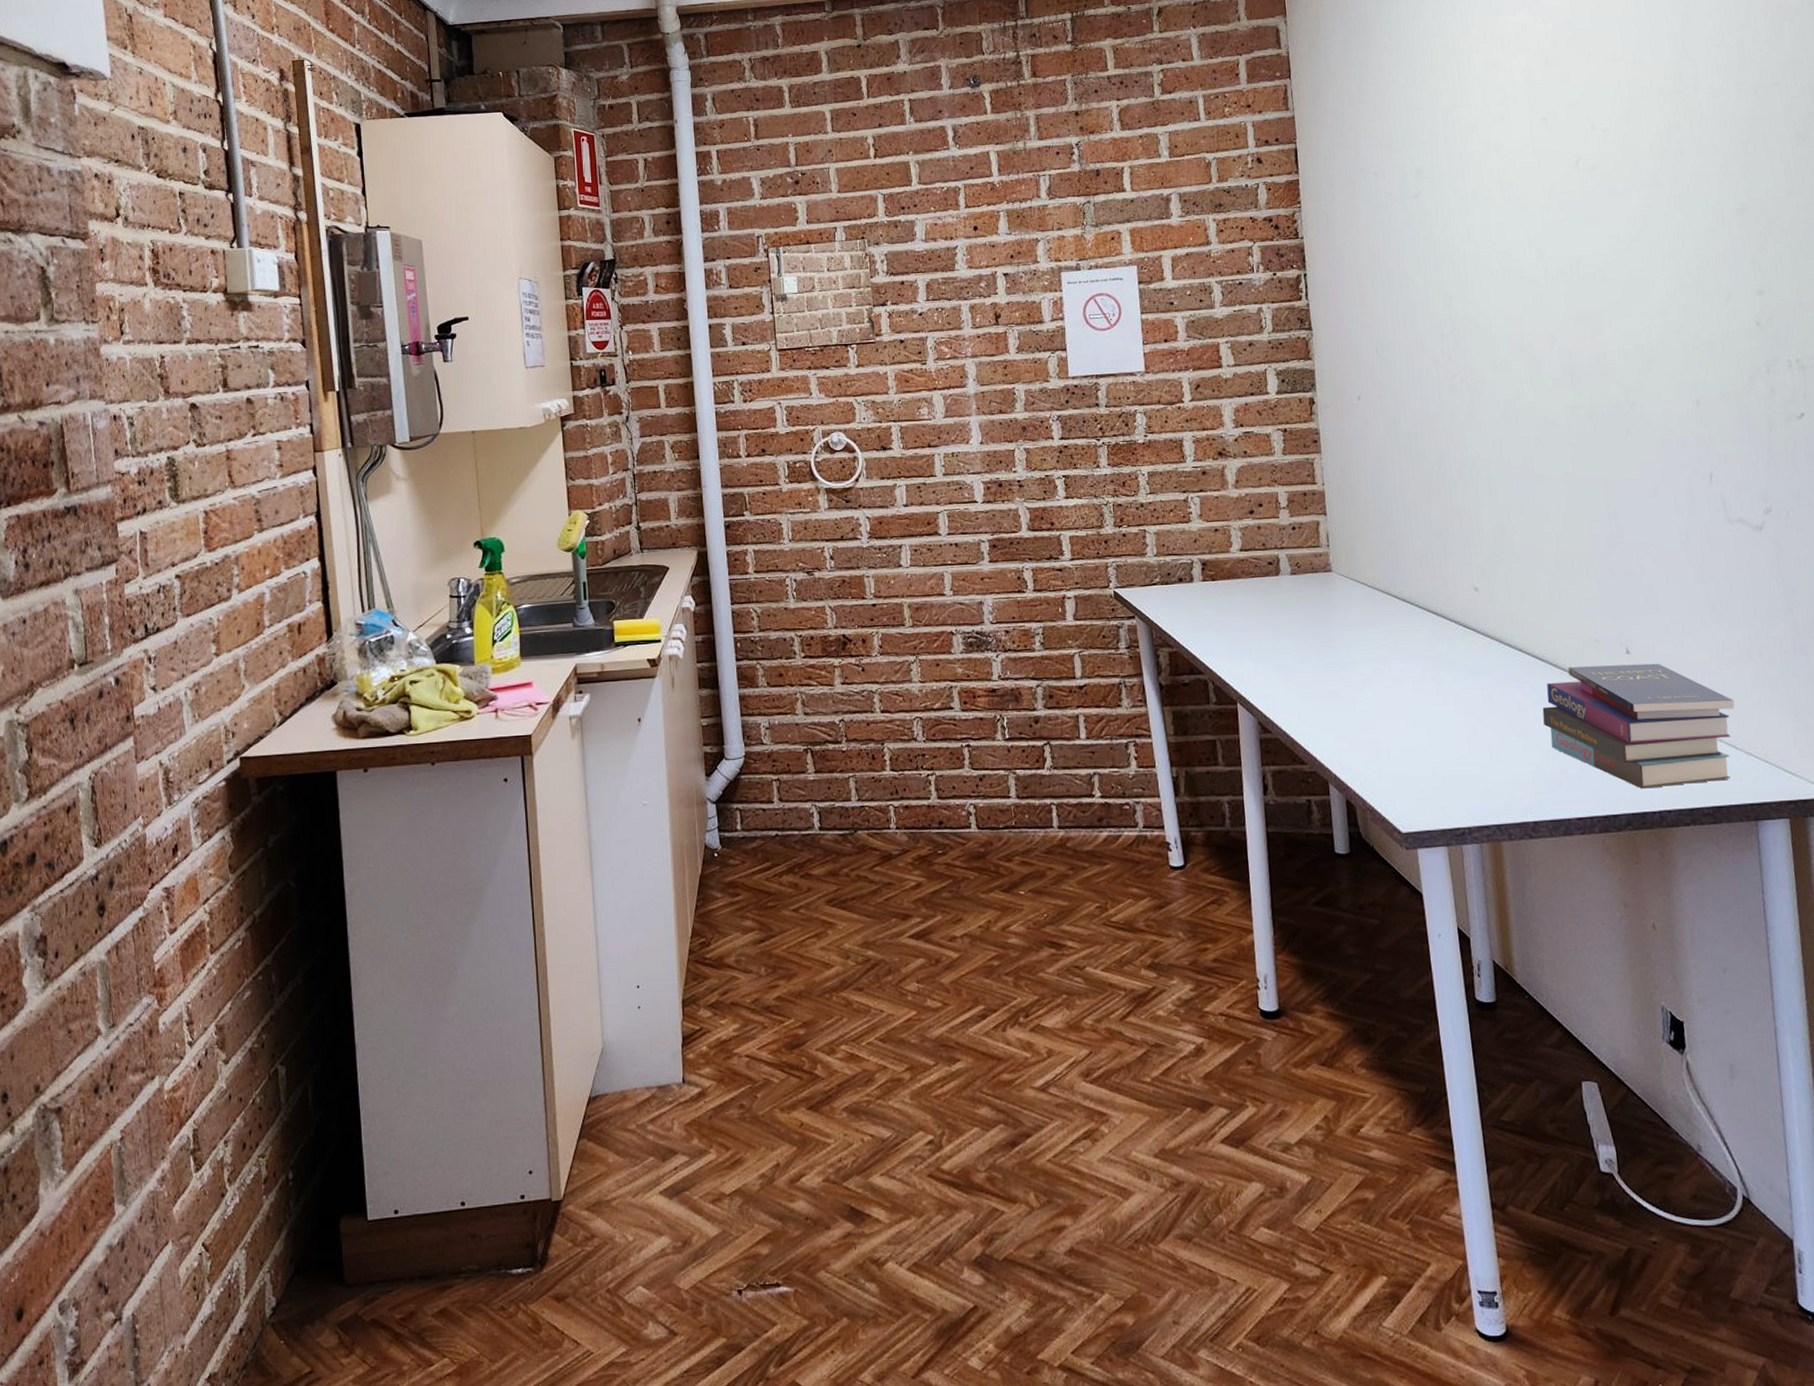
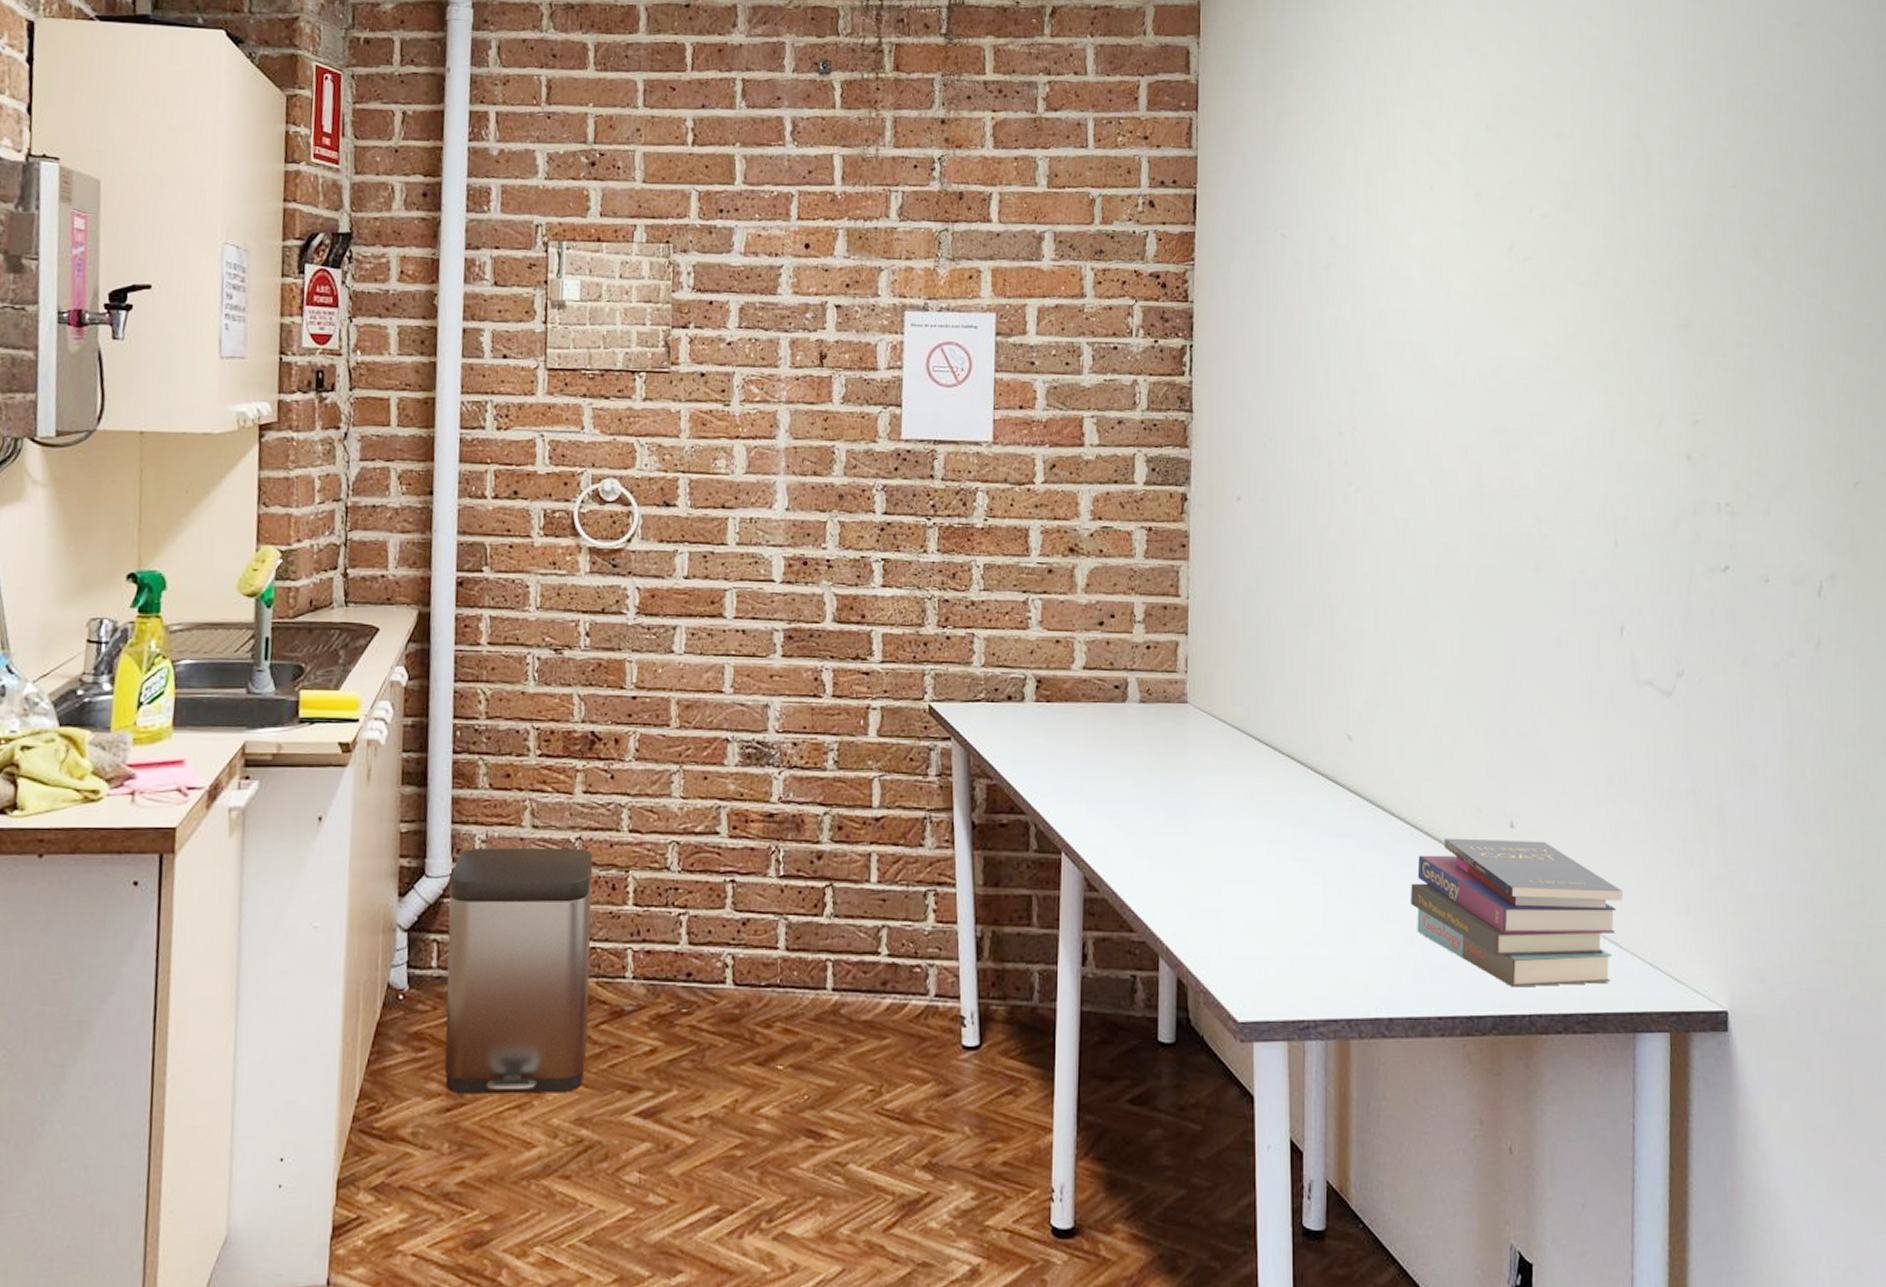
pedal bin: none [744,728,866,928] -> present [444,847,594,1093]

